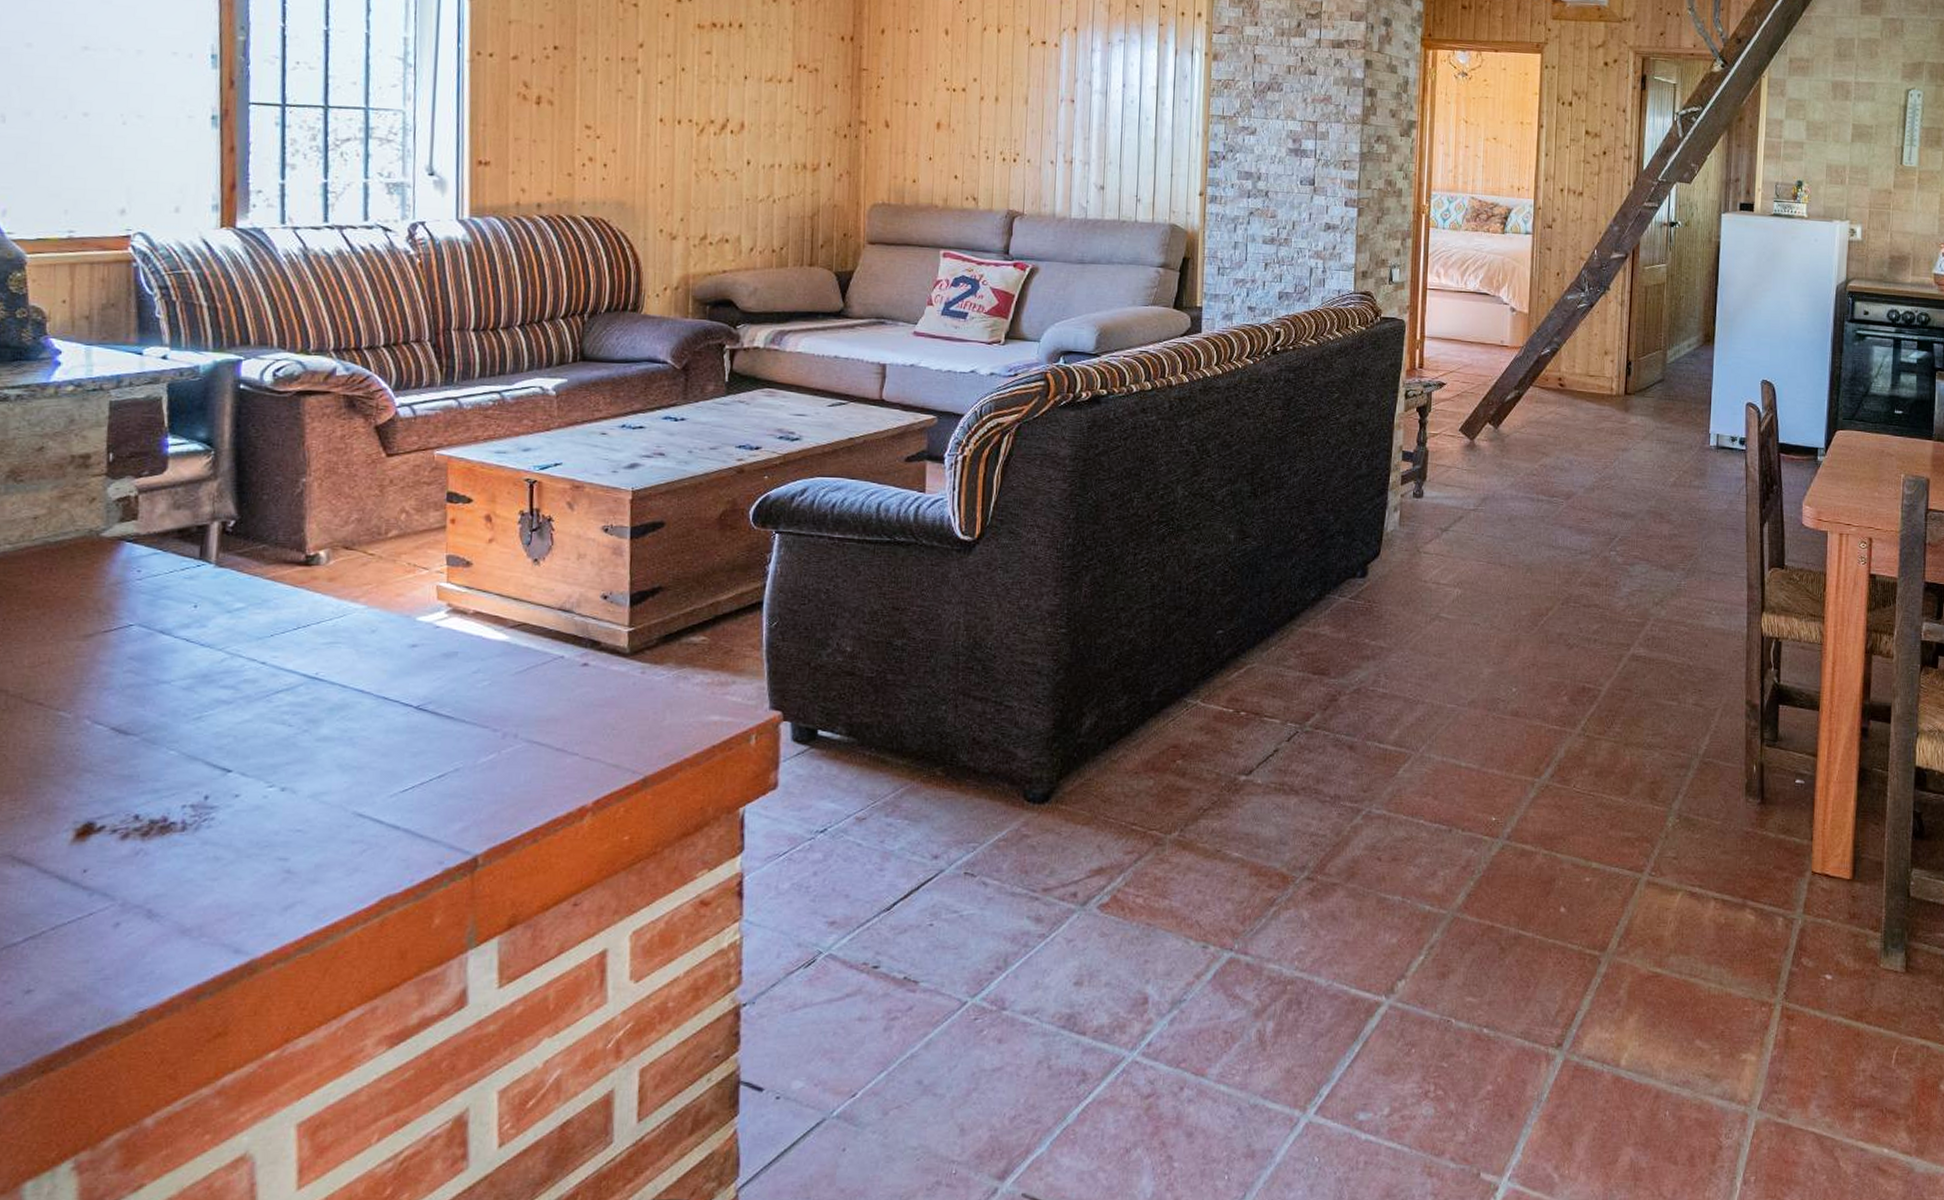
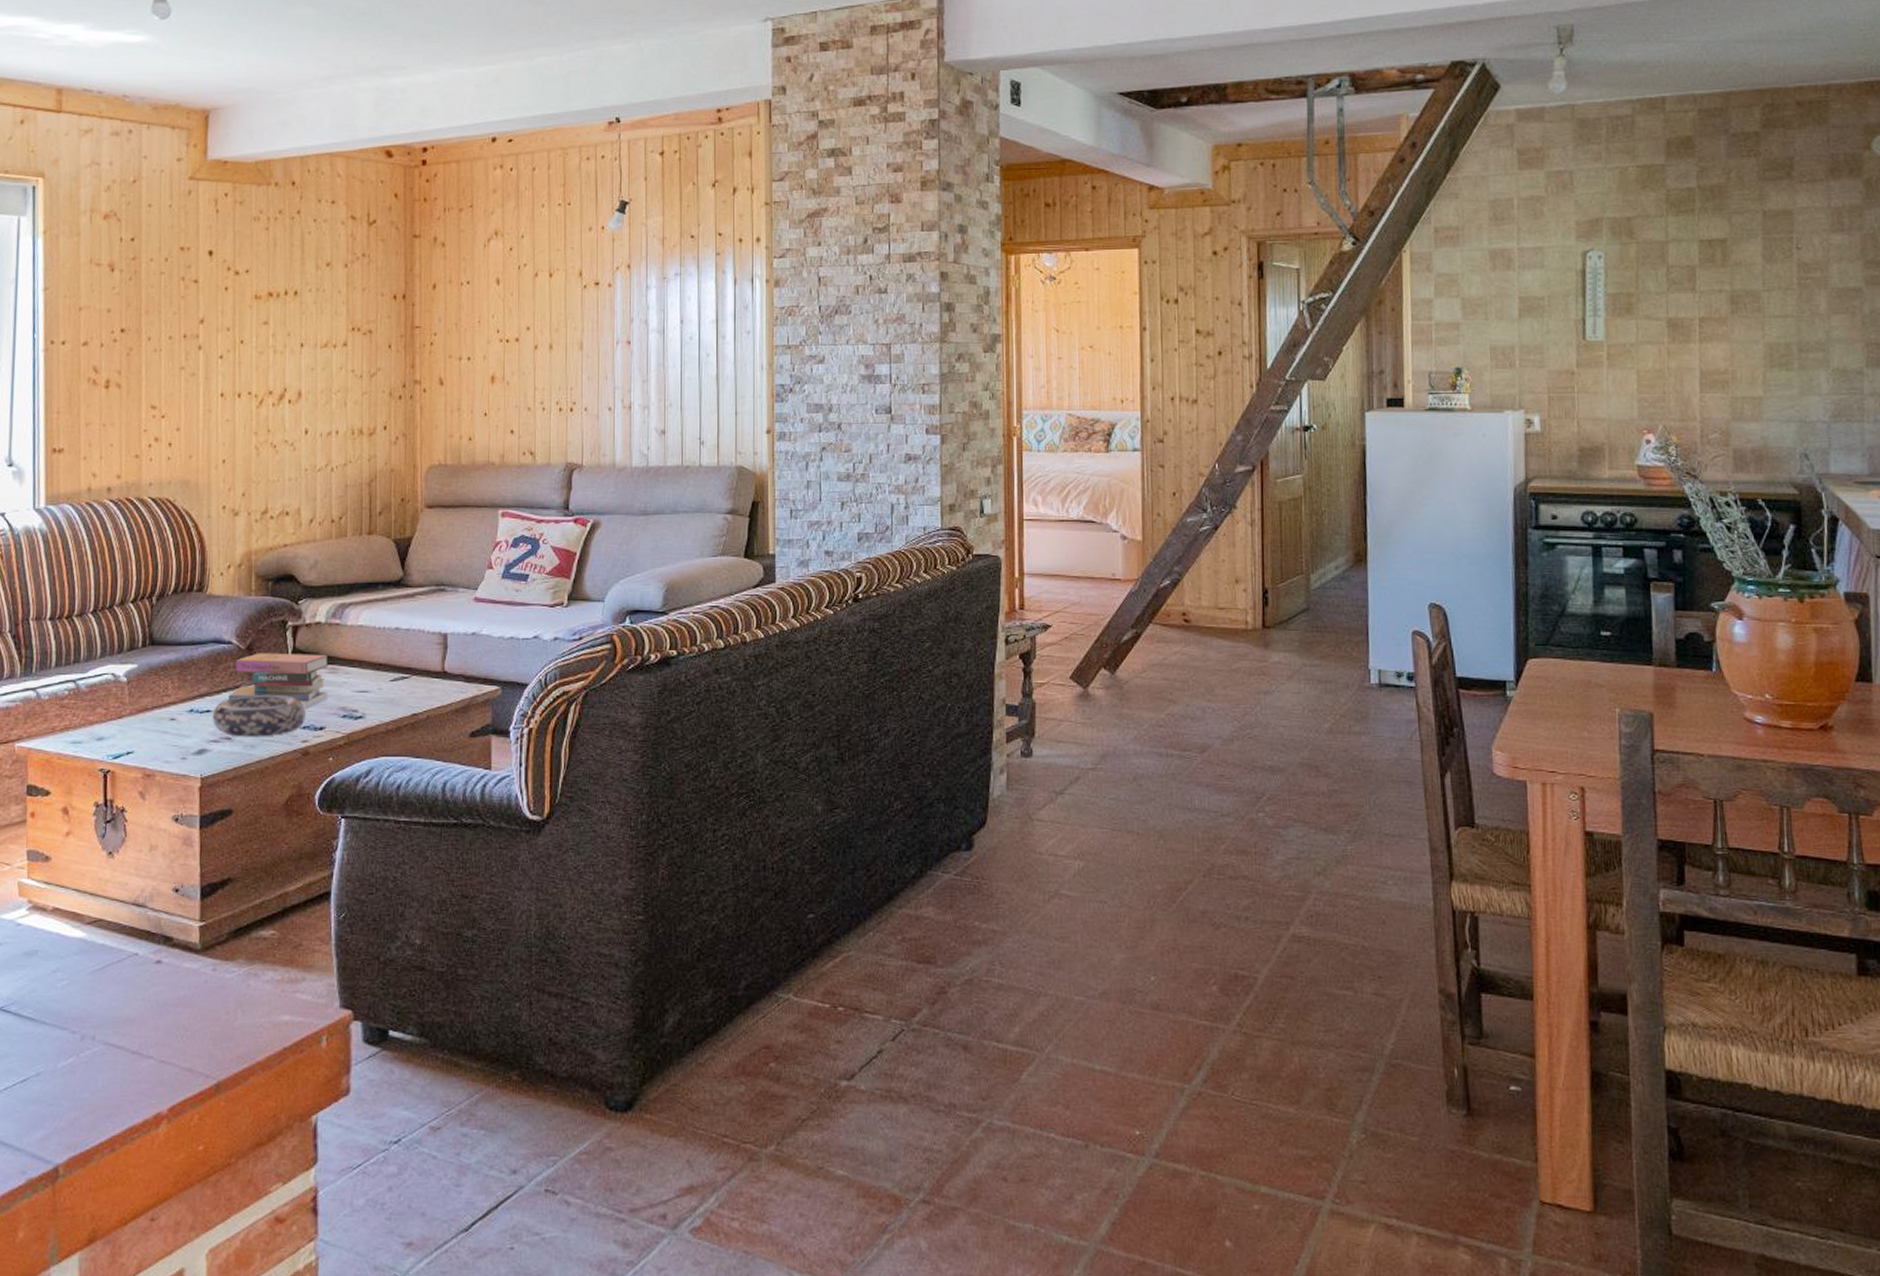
decorative bowl: none [645,414,743,454] -> present [212,695,307,737]
books: none [662,373,766,430] -> present [228,653,329,709]

